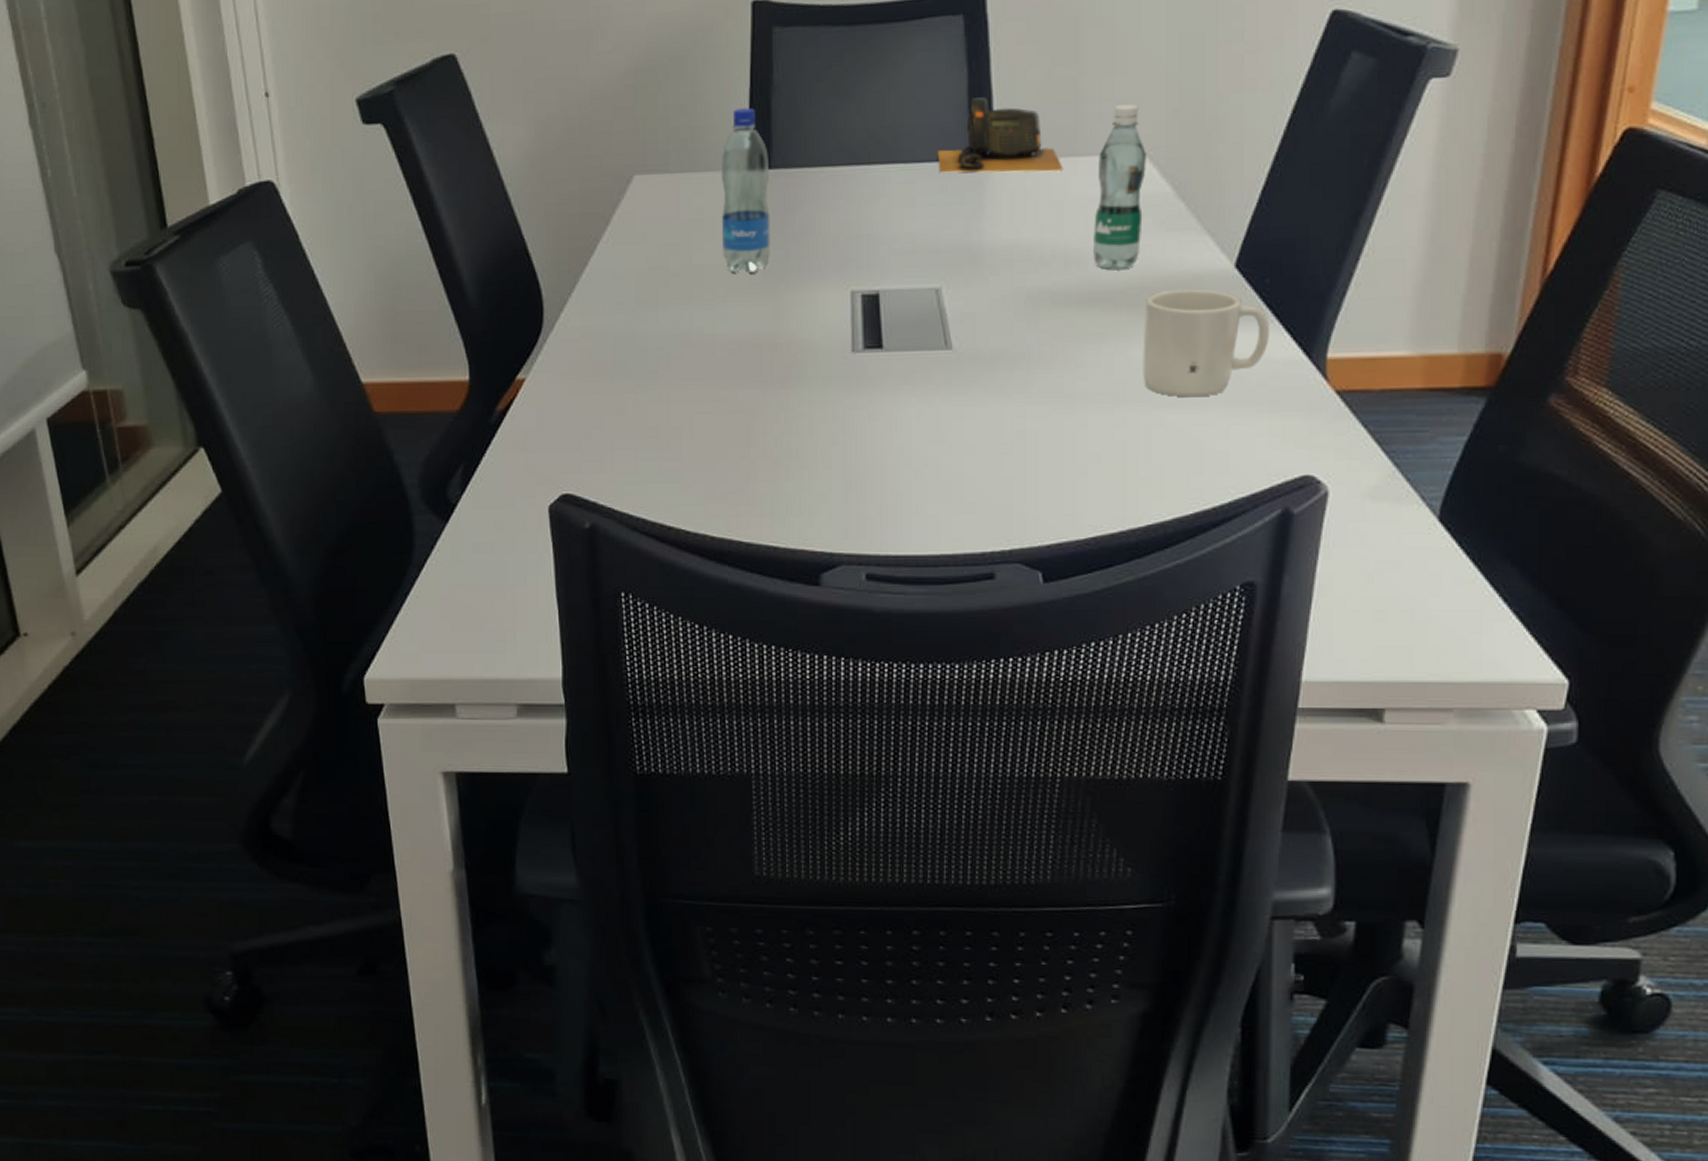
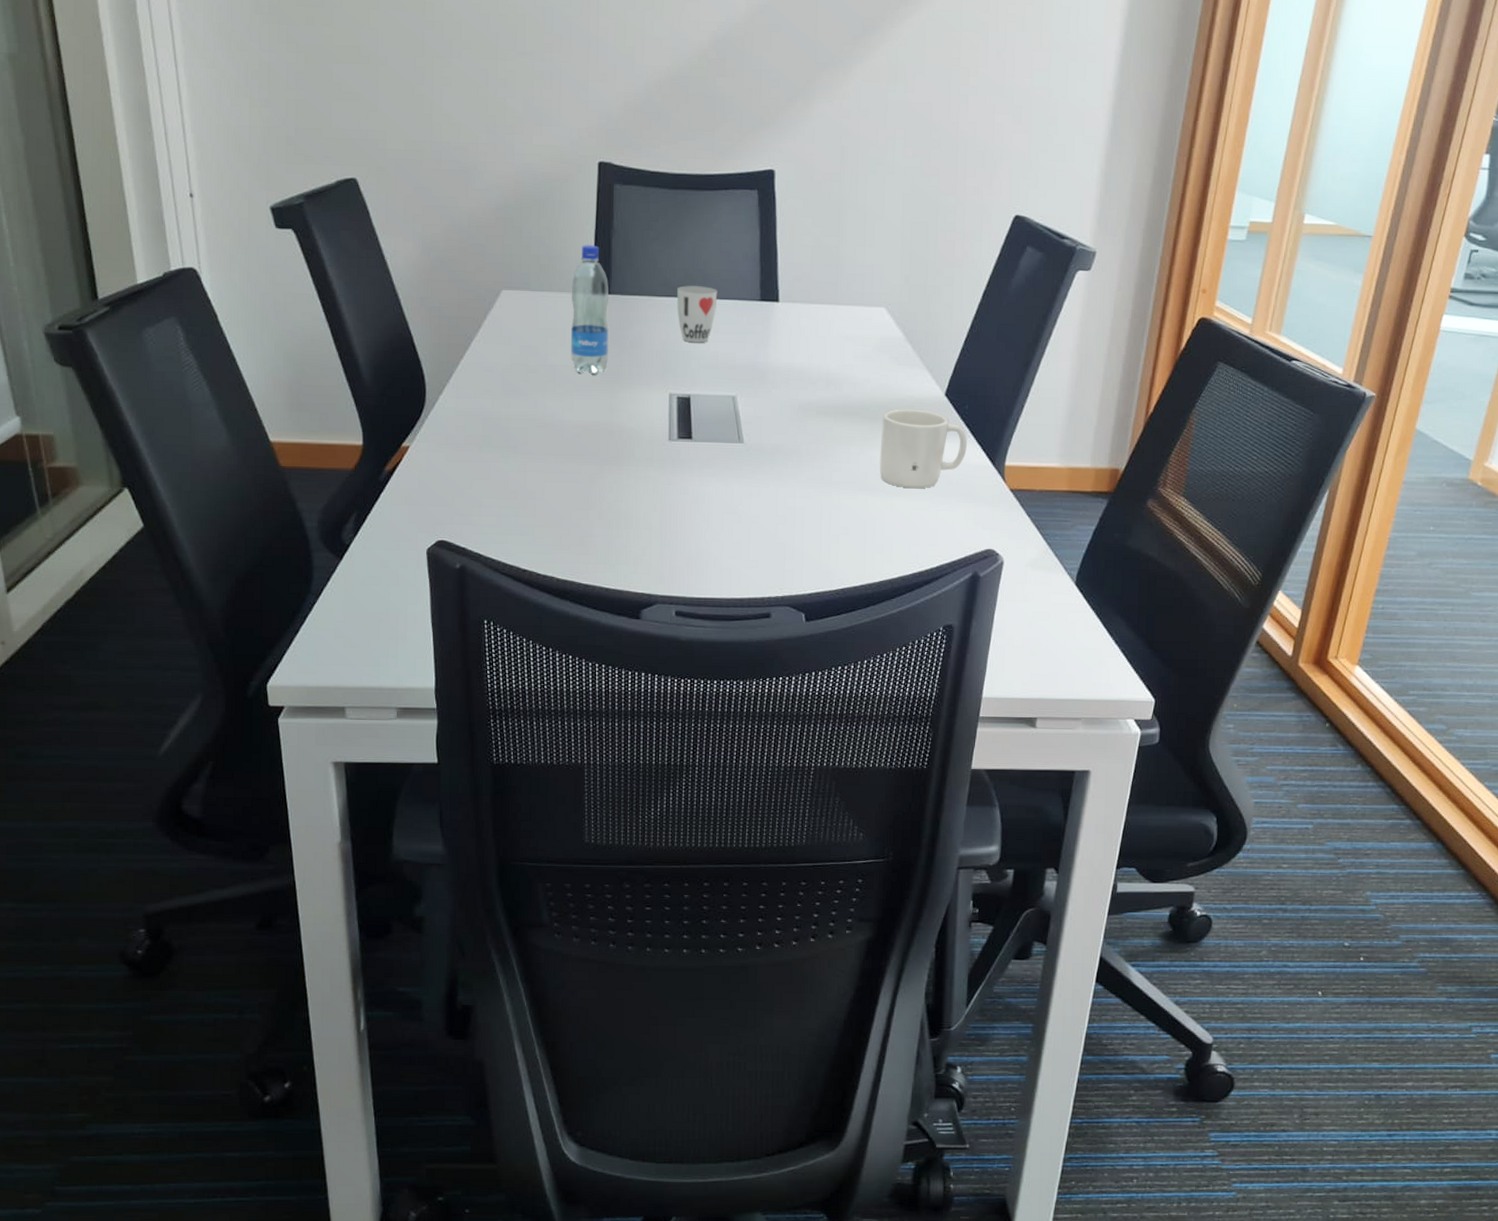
cup: none [858,147,913,223] -> present [677,286,718,343]
telephone: present [937,97,1064,173] -> none [736,254,828,315]
bottle: present [1093,104,1146,269] -> none [847,270,886,391]

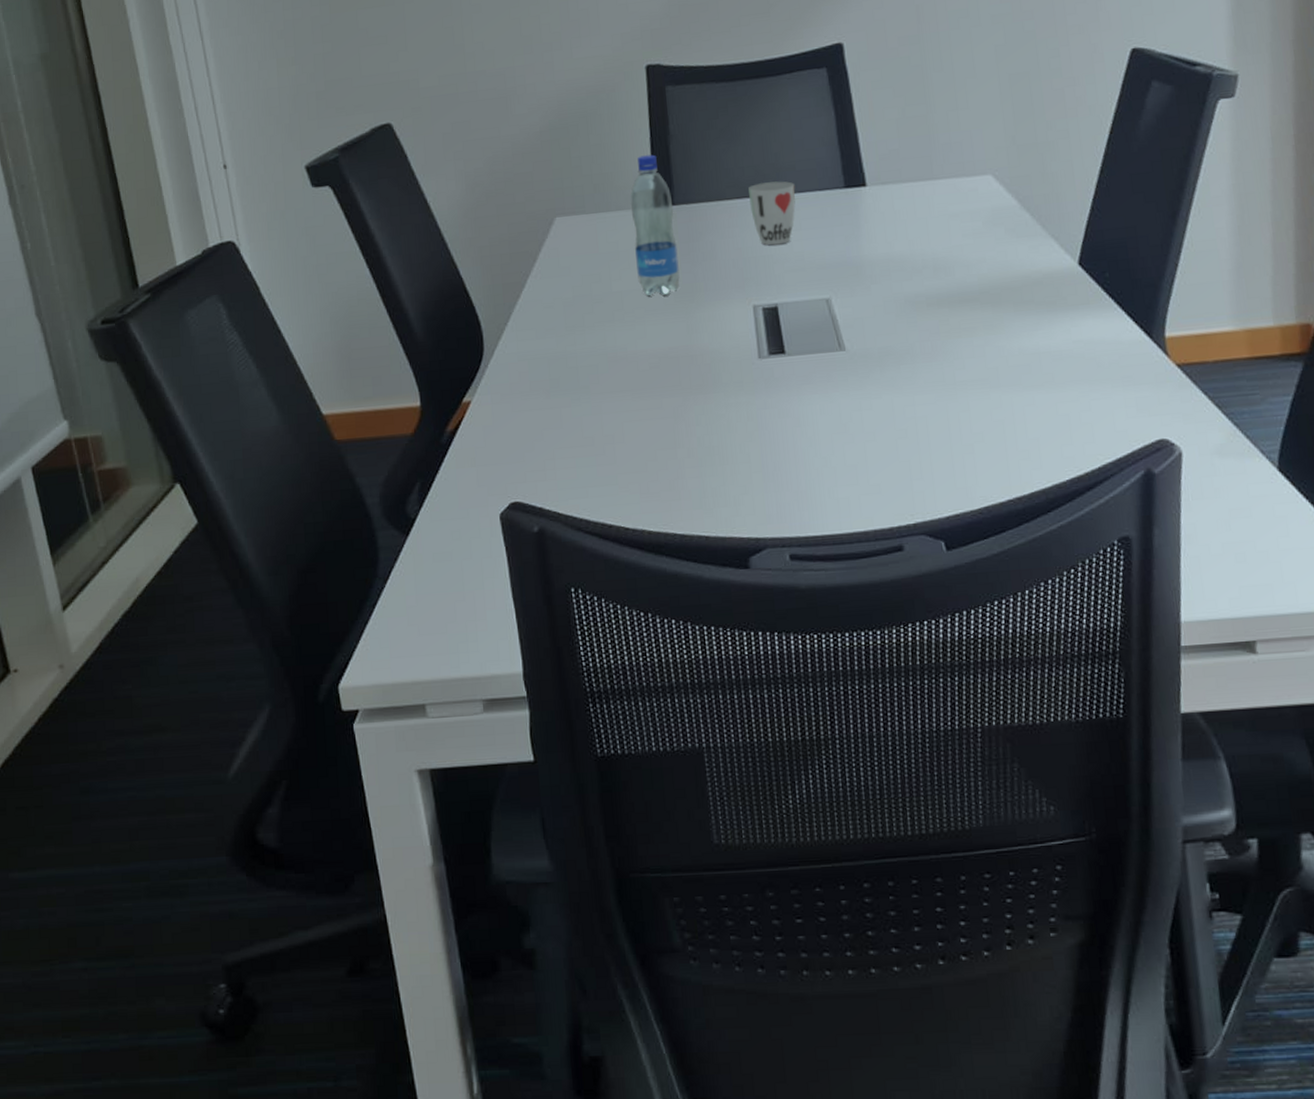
mug: present [879,409,967,489] -> none [1006,284,1115,379]

